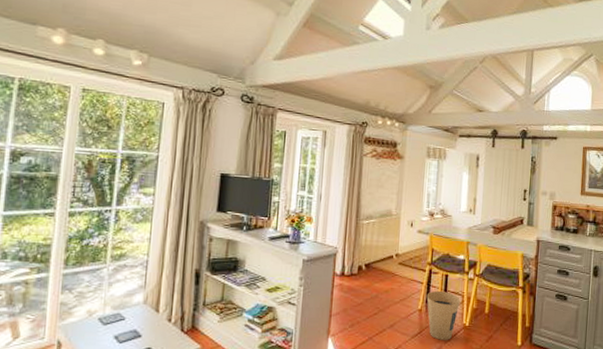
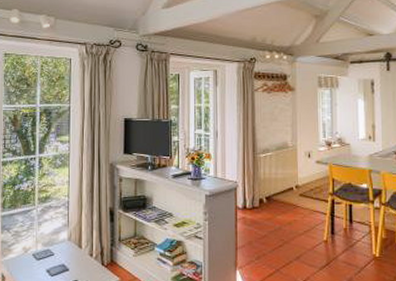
trash can: present [426,291,460,340] -> none [331,222,367,272]

